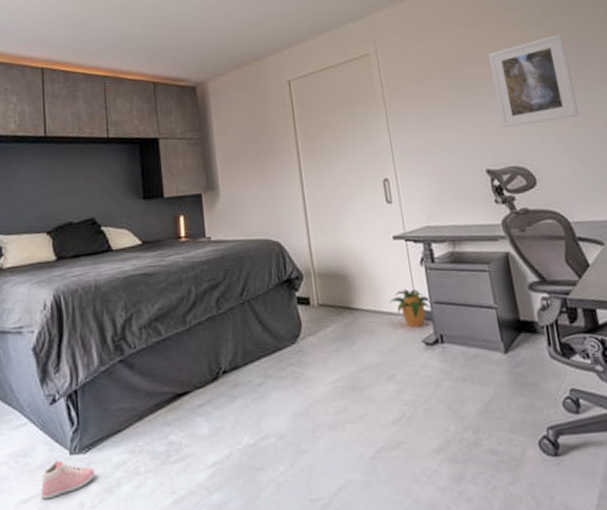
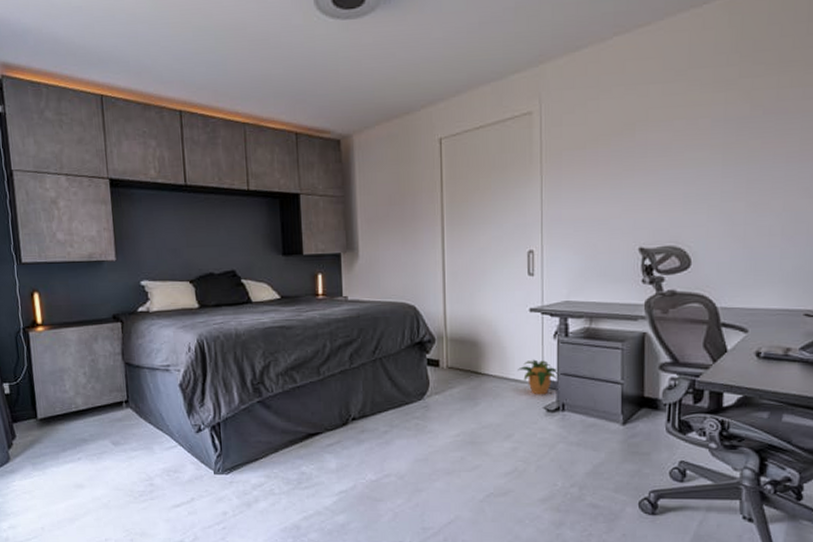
sneaker: present [41,459,95,500] -> none [190,477,236,507]
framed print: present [488,34,579,129] -> none [666,98,759,205]

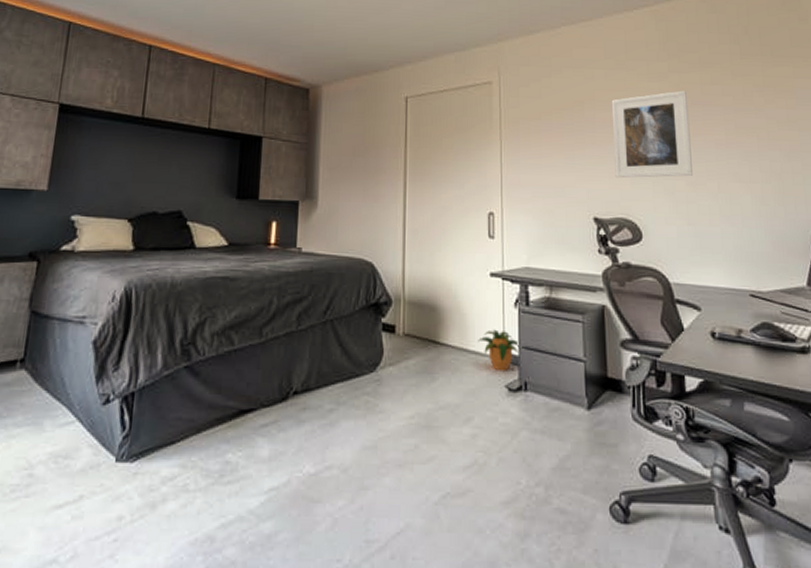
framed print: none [666,98,759,205] -> present [611,90,693,179]

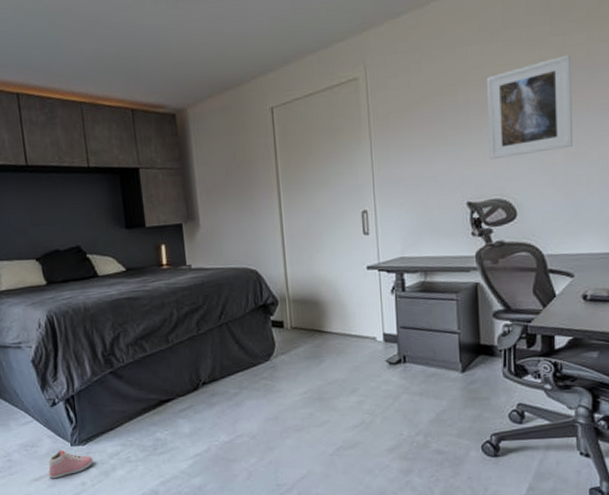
sneaker: none [77,465,140,508] -> present [48,449,93,479]
potted plant: present [478,329,522,371] -> none [359,315,400,349]

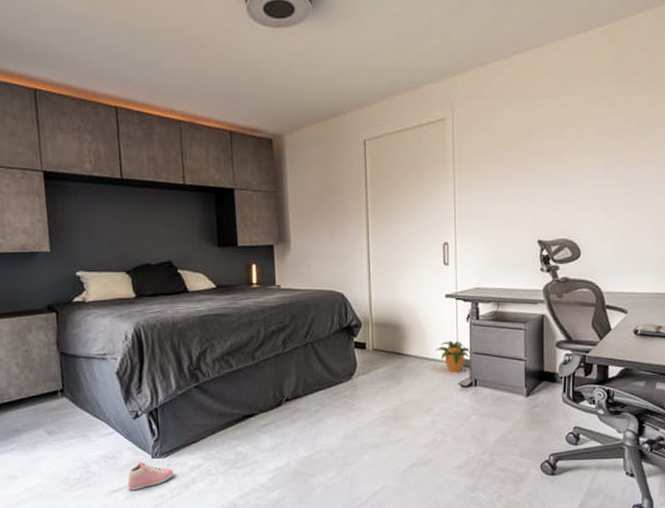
potted plant: none [359,315,400,349] -> present [436,340,473,373]
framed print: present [486,54,572,160] -> none [559,113,633,203]

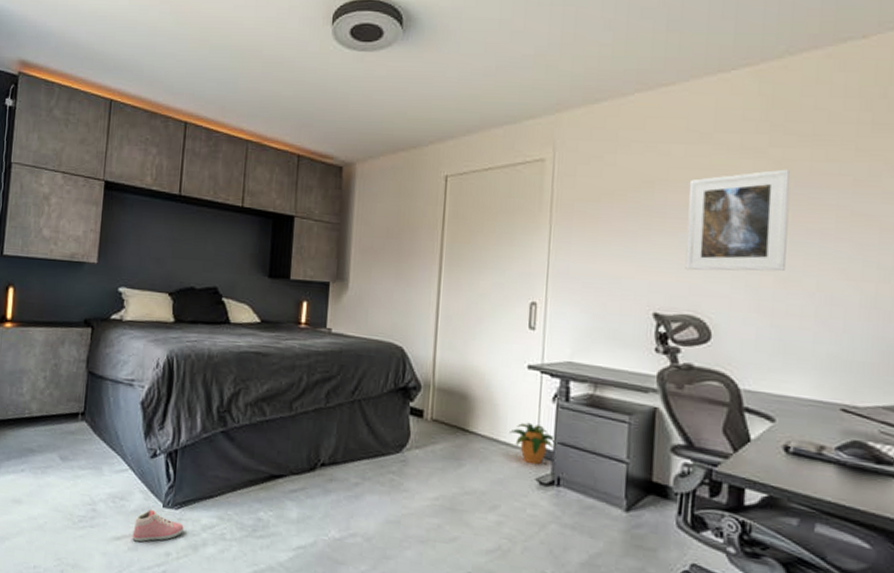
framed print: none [559,113,633,203] -> present [685,169,790,272]

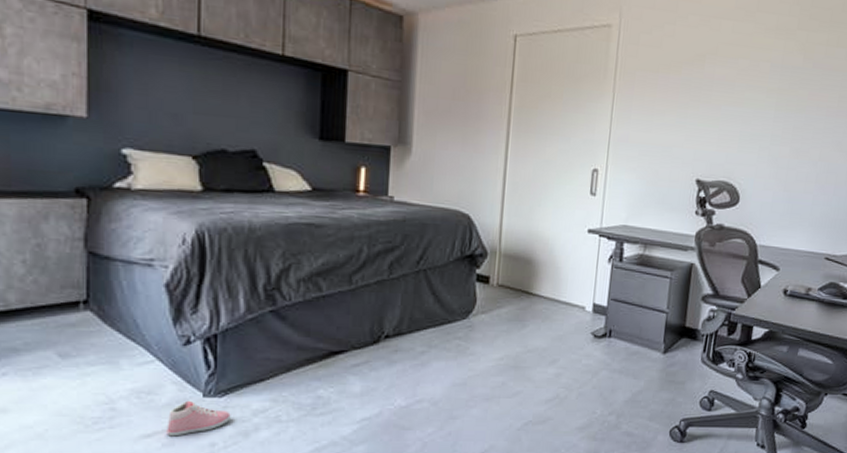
potted plant: present [510,422,557,465] -> none [570,282,611,320]
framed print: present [685,169,790,272] -> none [724,51,811,143]

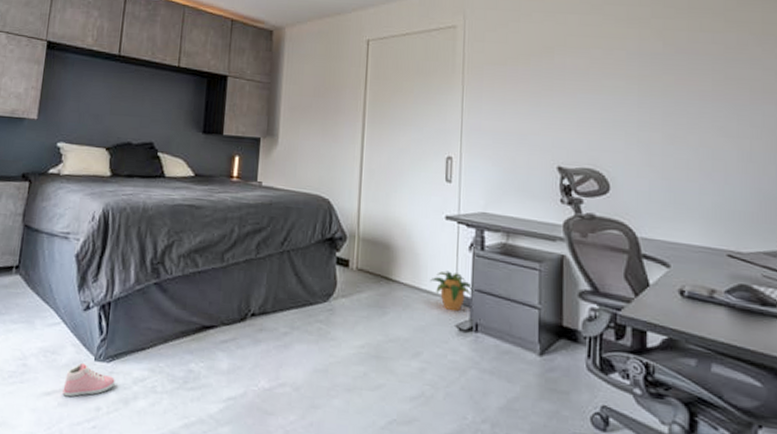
potted plant: none [570,282,611,320] -> present [430,270,474,312]

